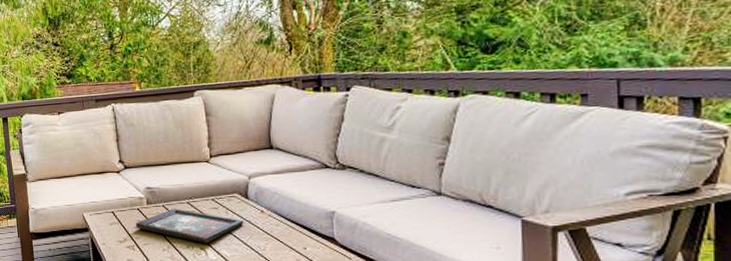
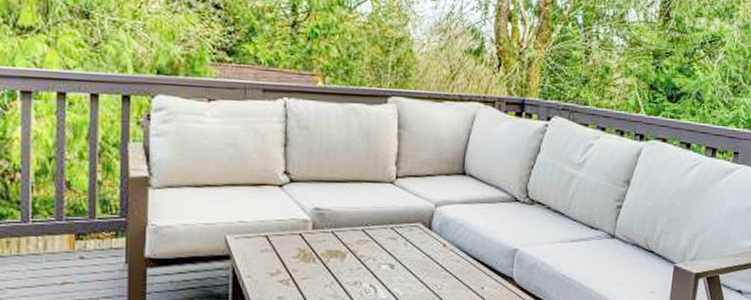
decorative tray: present [135,209,244,243] -> none [294,236,423,279]

